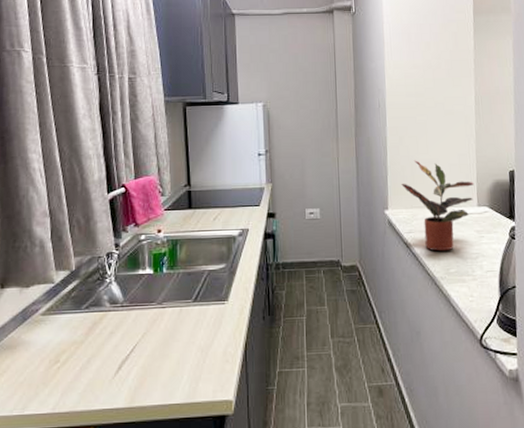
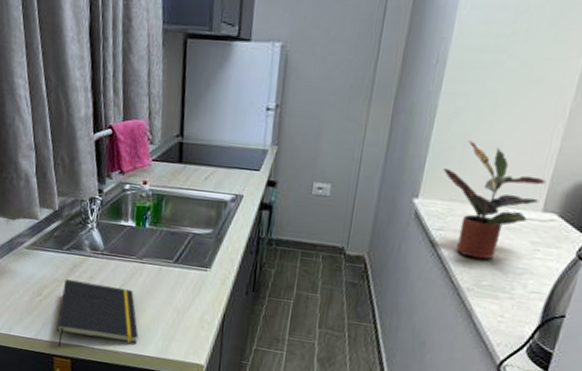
notepad: none [76,336,165,417] -> present [56,279,139,348]

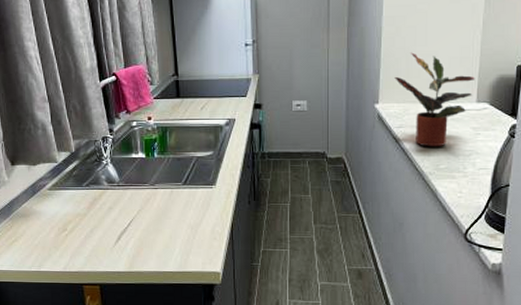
notepad: present [56,279,139,348] -> none [83,212,159,277]

